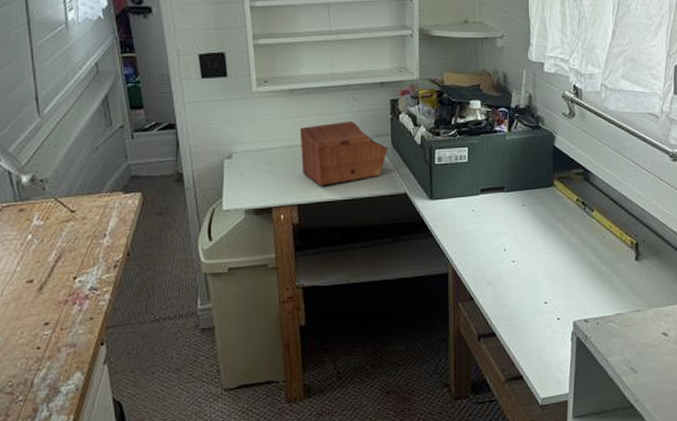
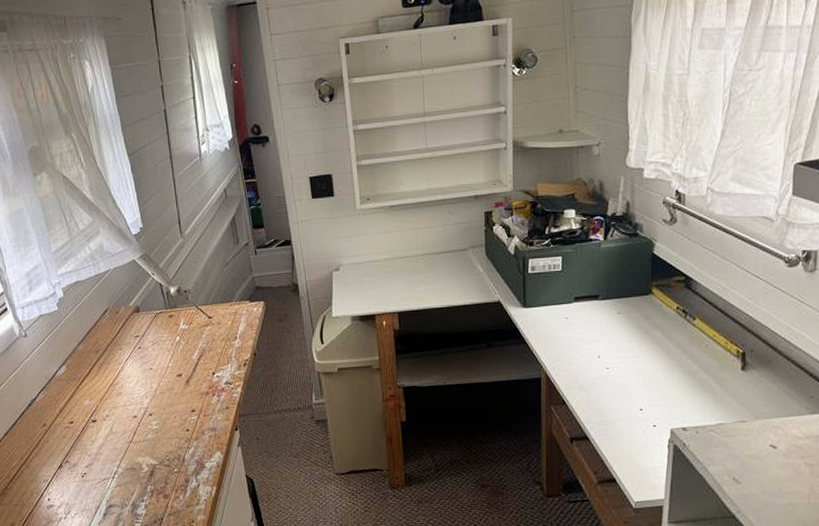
sewing box: present [299,120,388,187] -> none [399,233,483,296]

